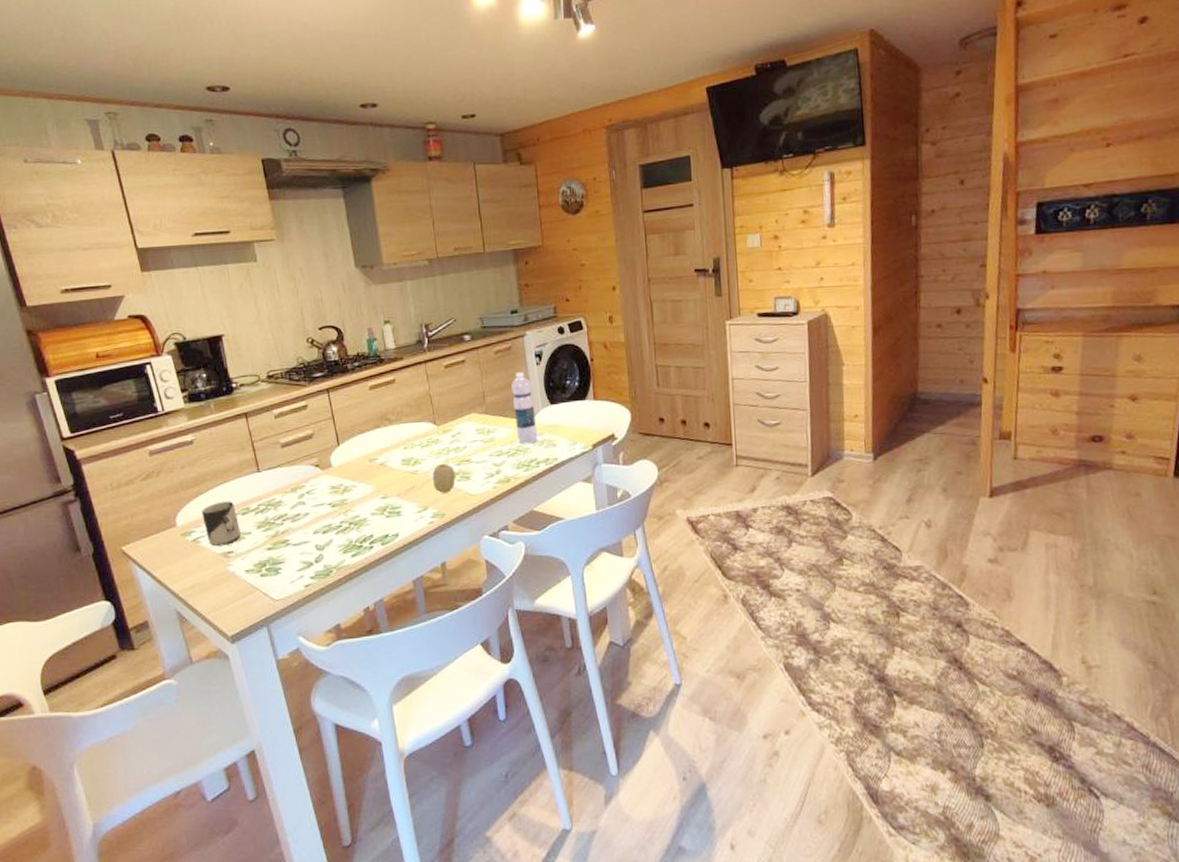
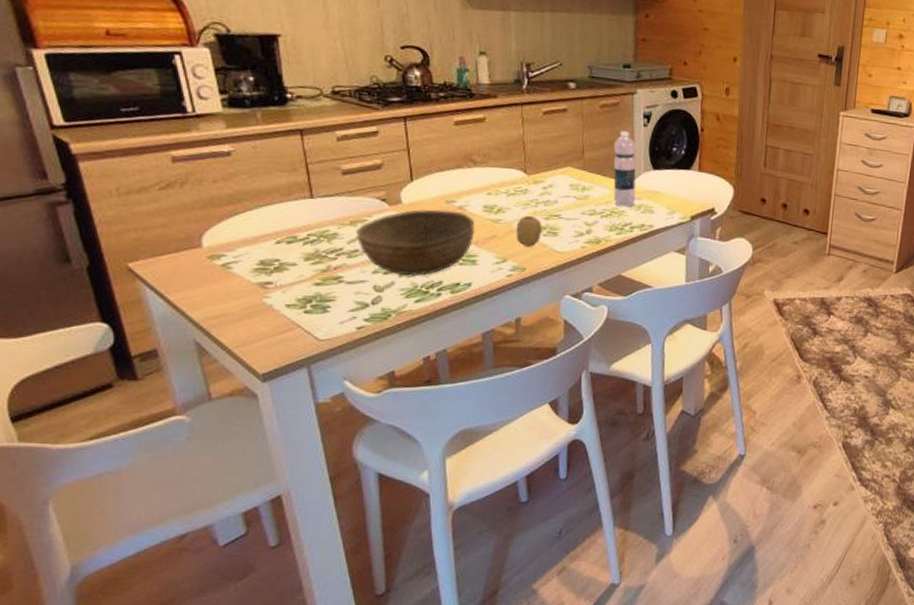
cup: present [202,501,241,546] -> none [236,225,283,275]
bowl: none [297,467,397,533] -> present [356,208,475,276]

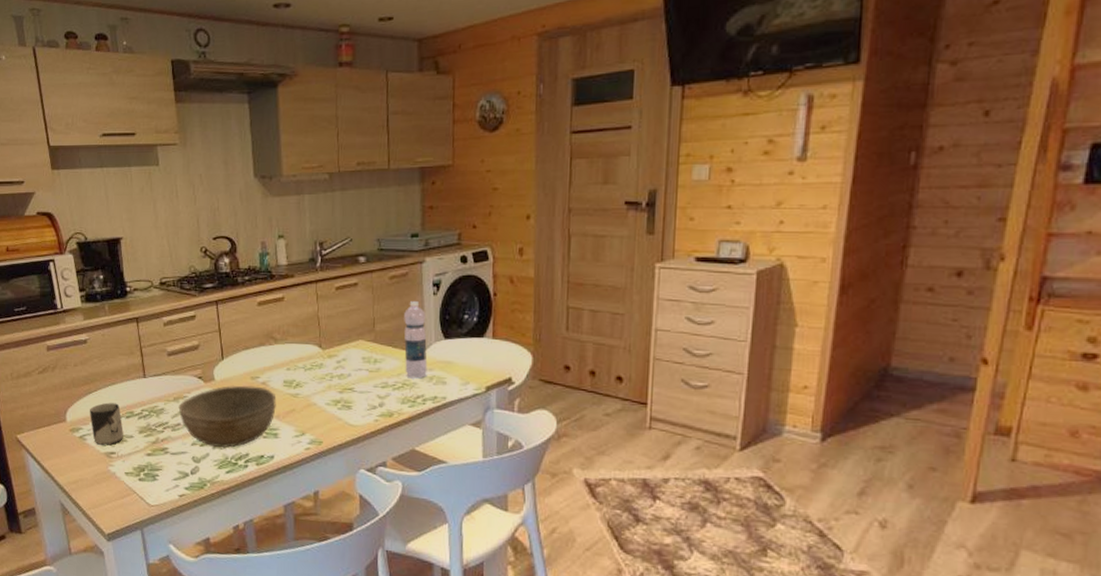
cup: none [236,225,283,275] -> present [90,402,123,445]
fruit: present [515,216,542,247] -> none [312,390,337,420]

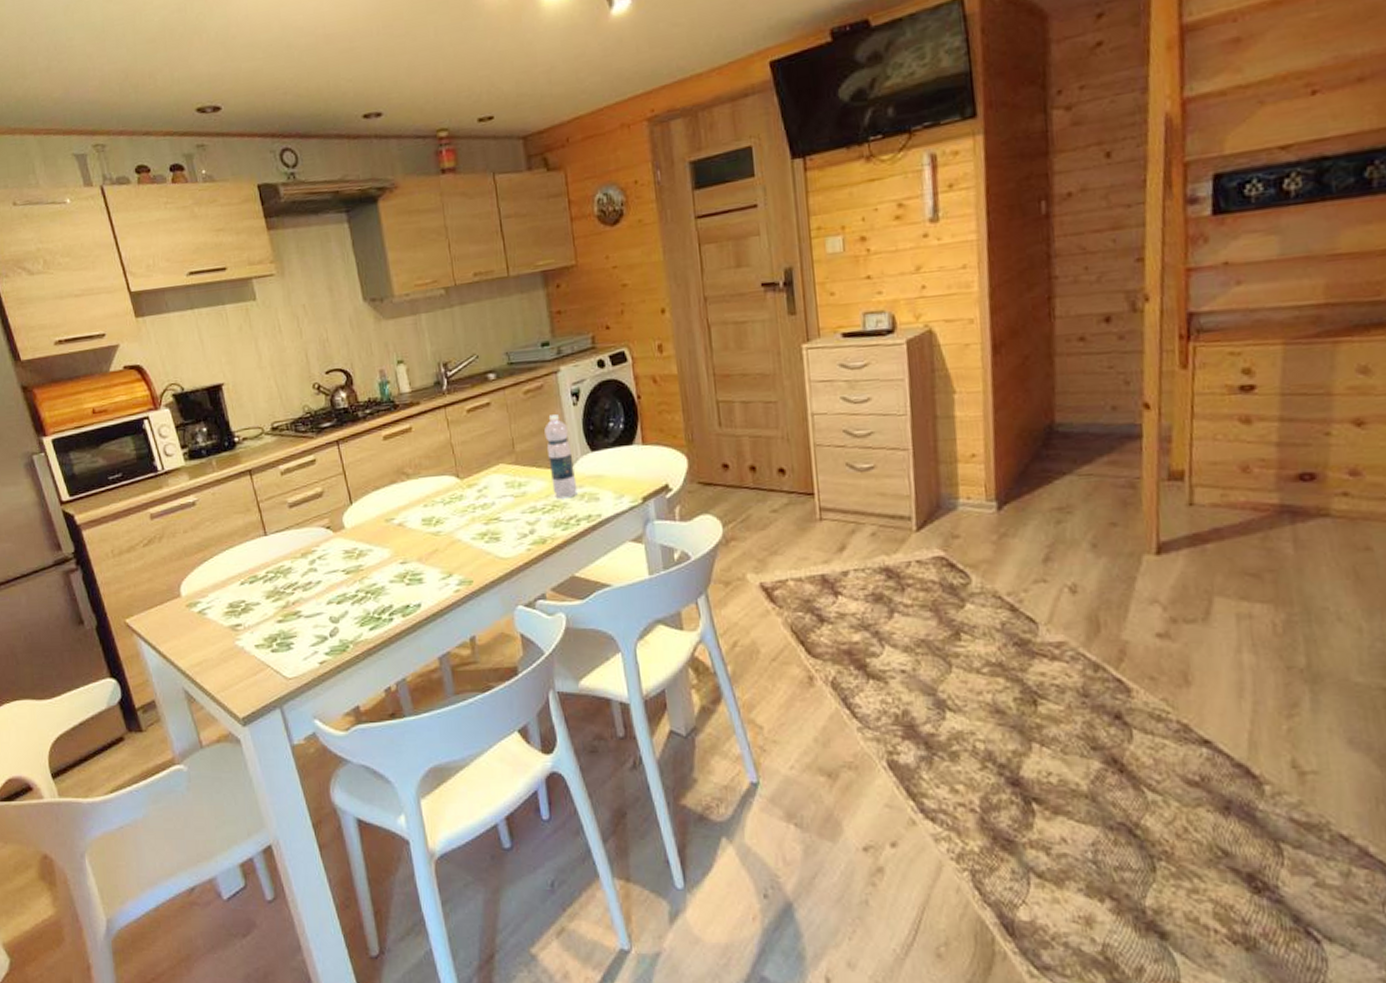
cup: present [90,402,123,445] -> none [207,568,249,618]
bowl: present [178,385,277,449] -> none [307,528,417,603]

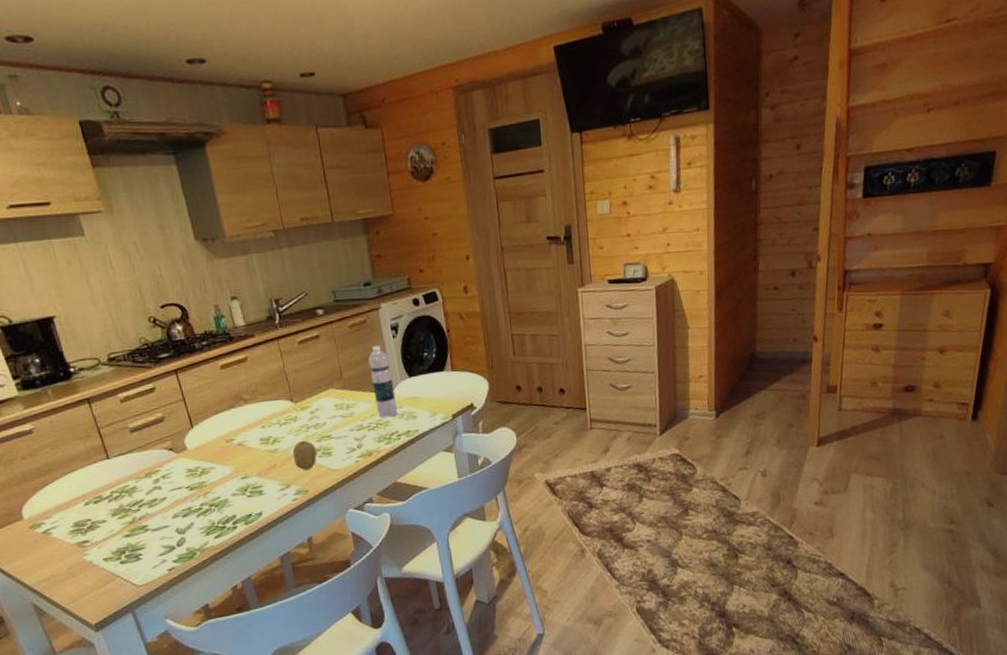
fruit: none [456,523,484,557] -> present [292,441,317,470]

